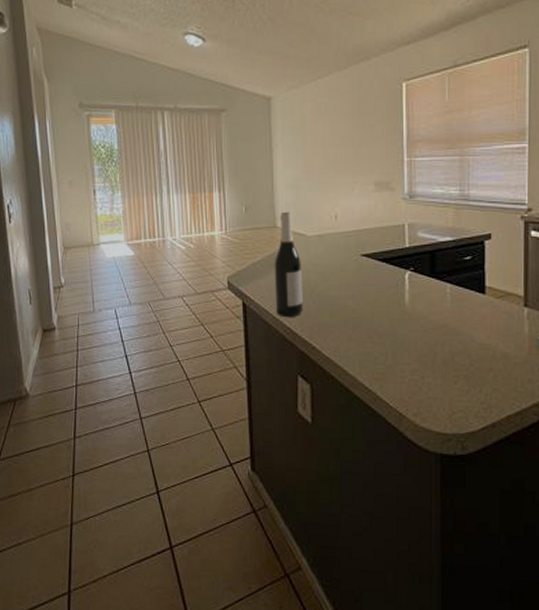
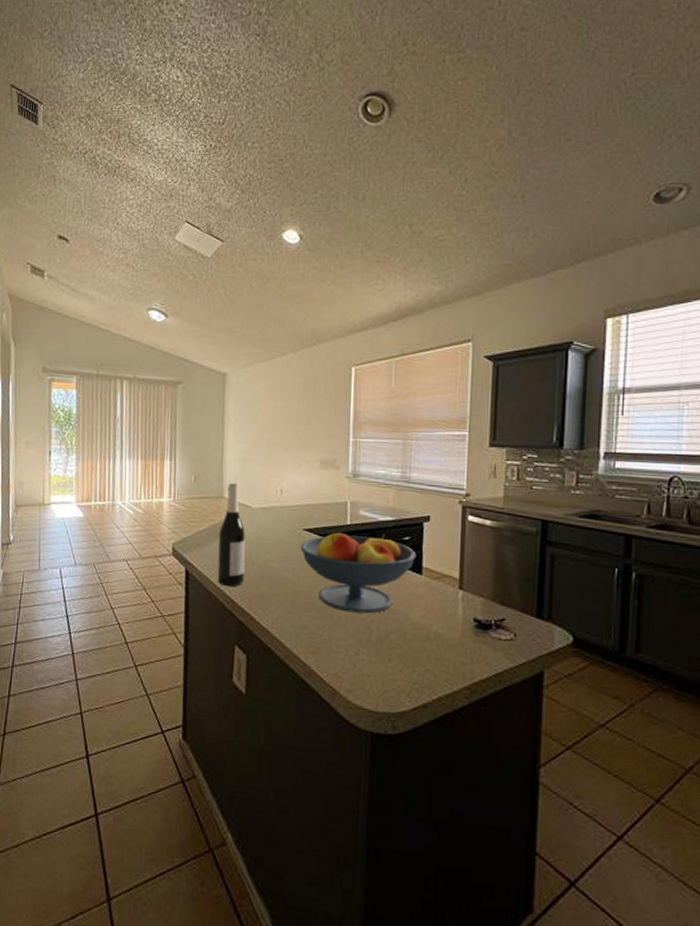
fruit bowl: none [359,255,479,337] -> present [300,532,417,614]

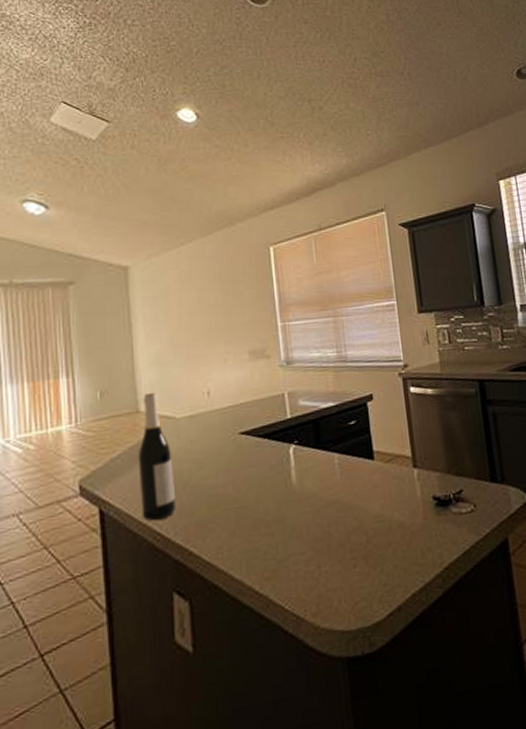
fruit bowl: present [300,532,417,614] -> none [238,422,366,520]

